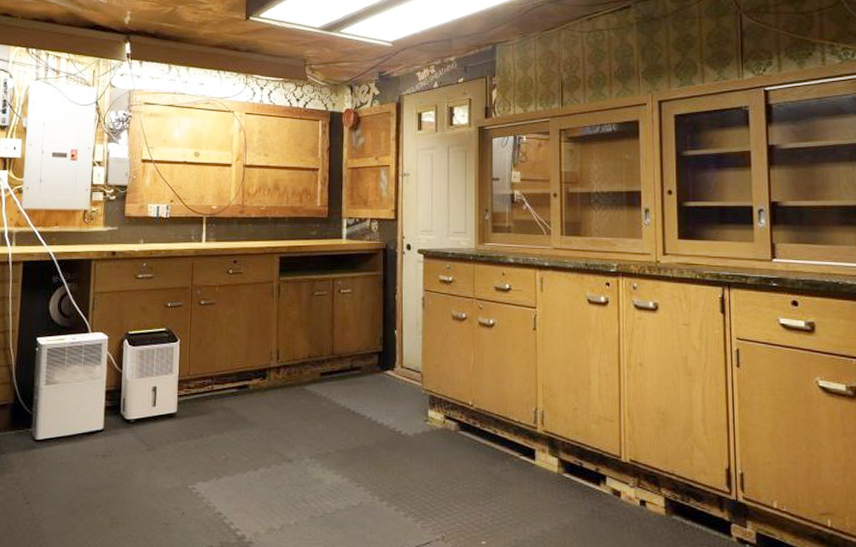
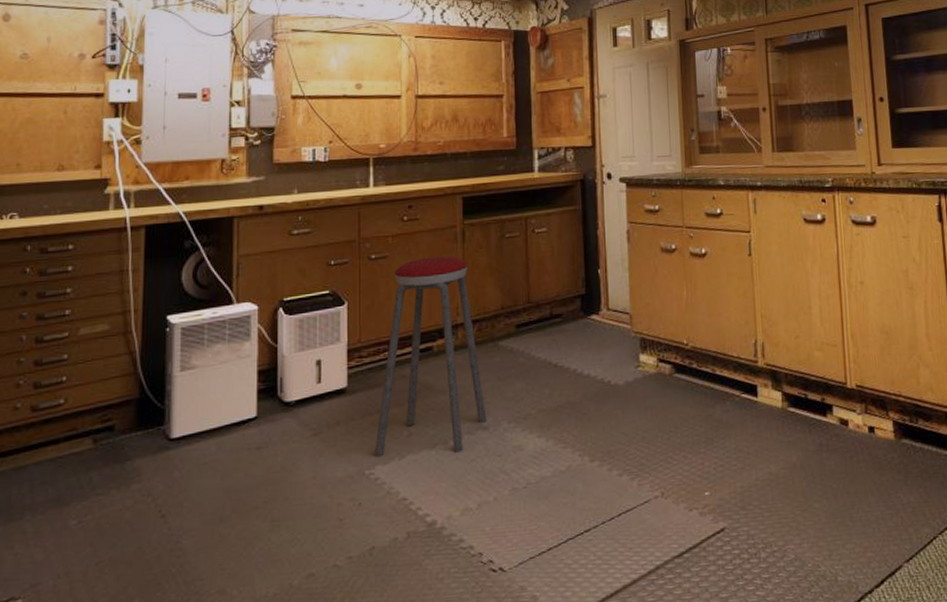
music stool: none [197,307,292,480] -> present [375,256,487,456]

